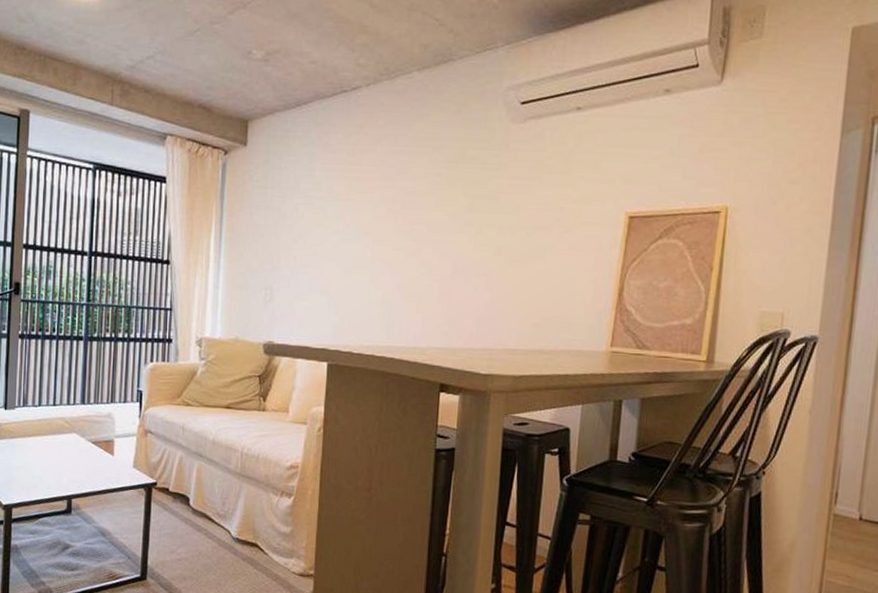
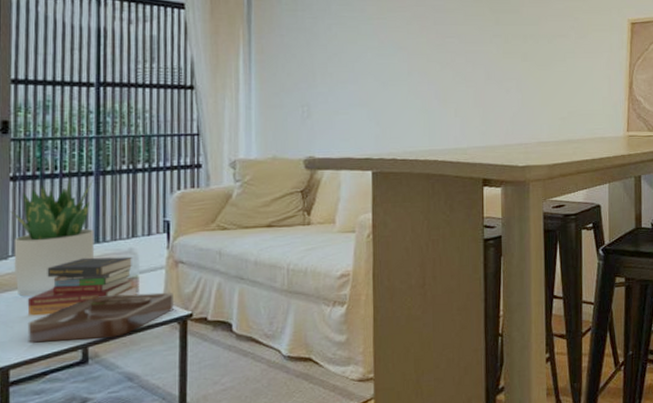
planter: none [18,341,83,446] -> present [10,178,95,297]
books: none [27,416,113,463] -> present [27,256,138,316]
decorative tray: none [27,453,142,494] -> present [27,292,174,343]

